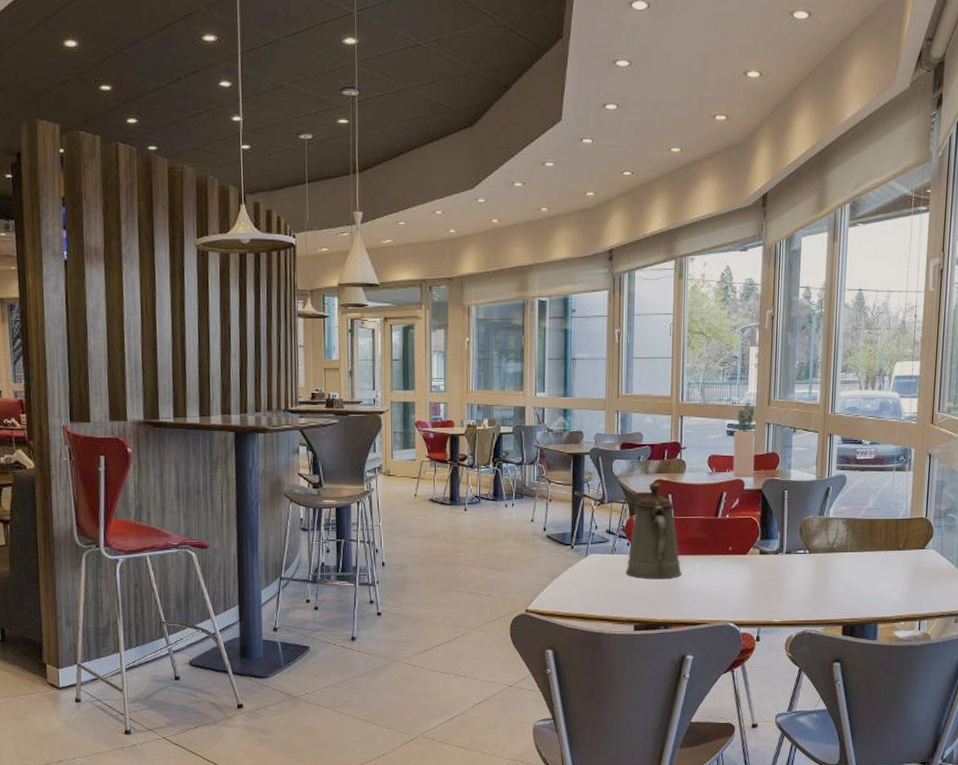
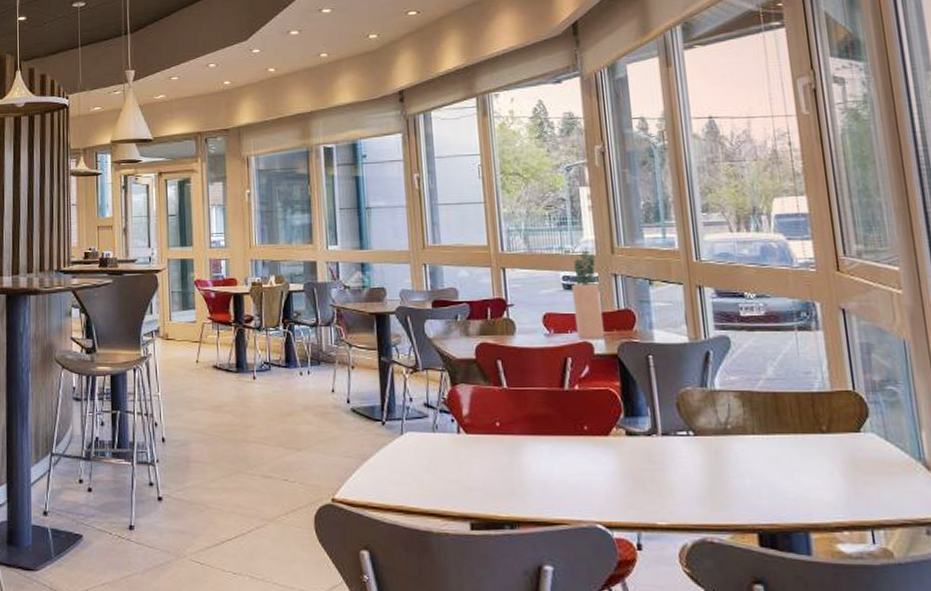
coffee pot: present [626,482,682,579] -> none [453,345,526,465]

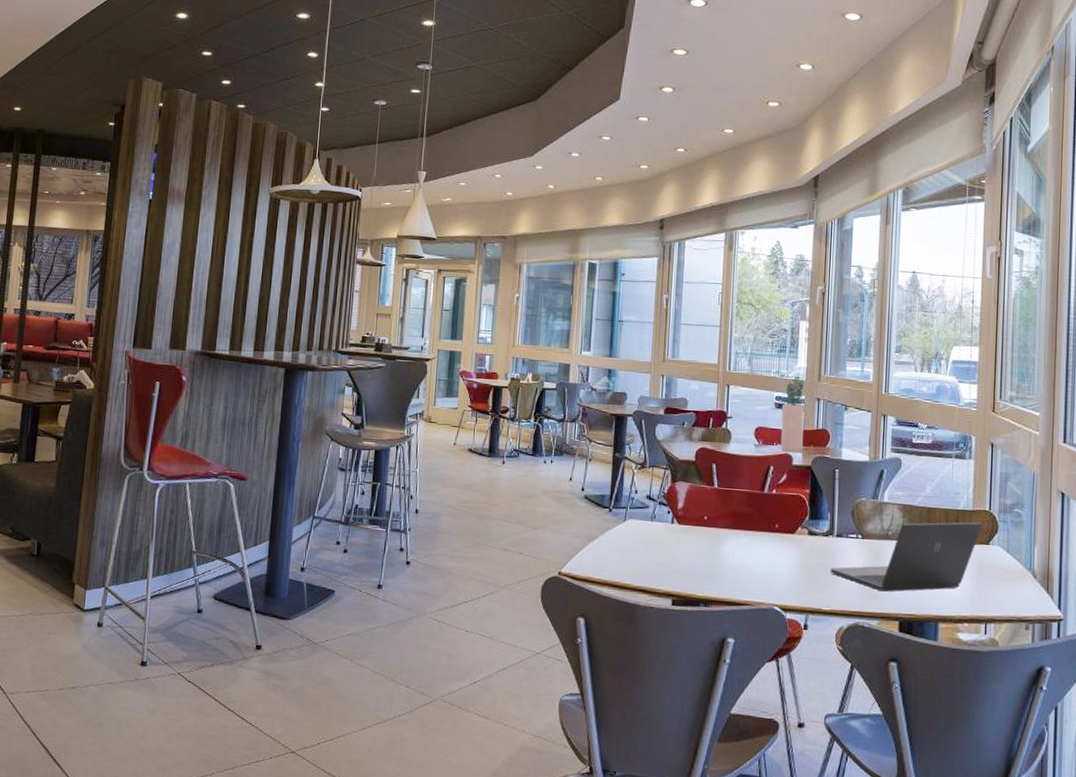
laptop: none [659,405,848,498] -> present [830,522,983,592]

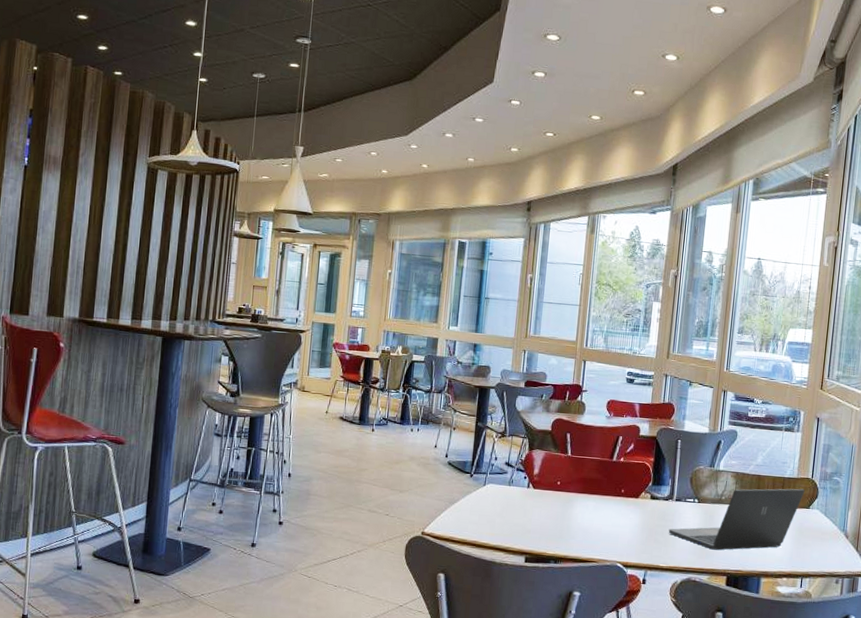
vase: present [780,373,804,452] -> none [629,351,654,424]

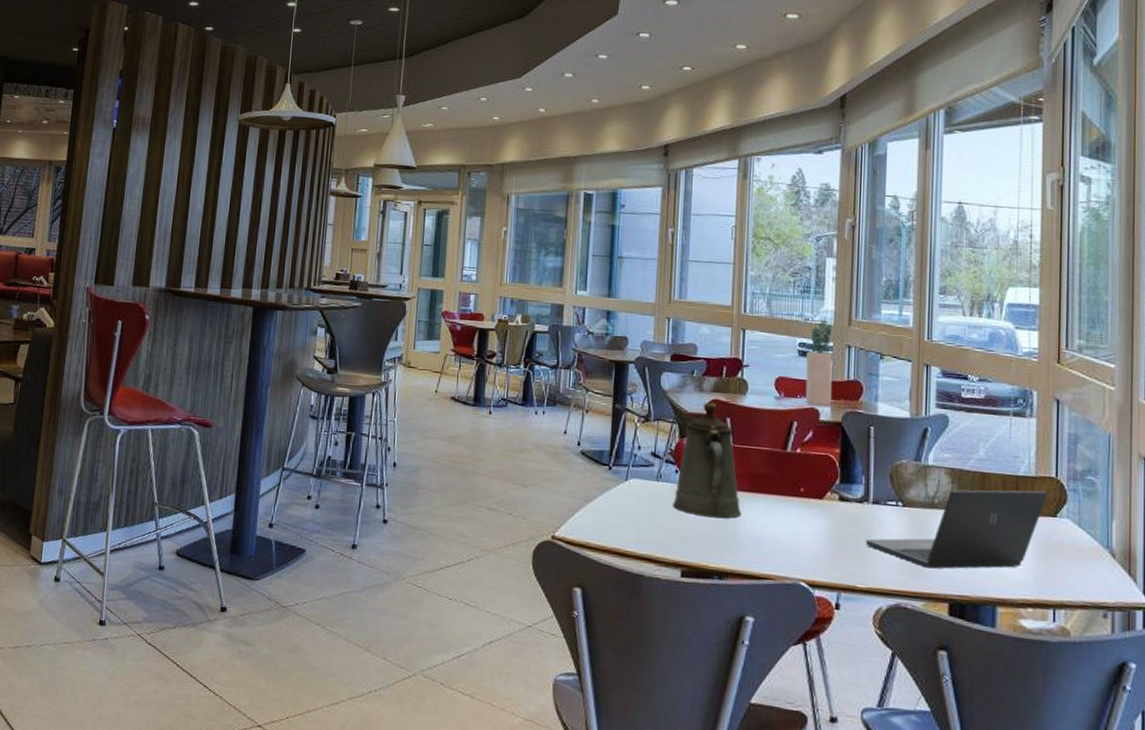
coffee pot: none [521,420,575,515] -> present [673,401,742,518]
vase: none [629,351,654,424] -> present [805,317,833,407]

